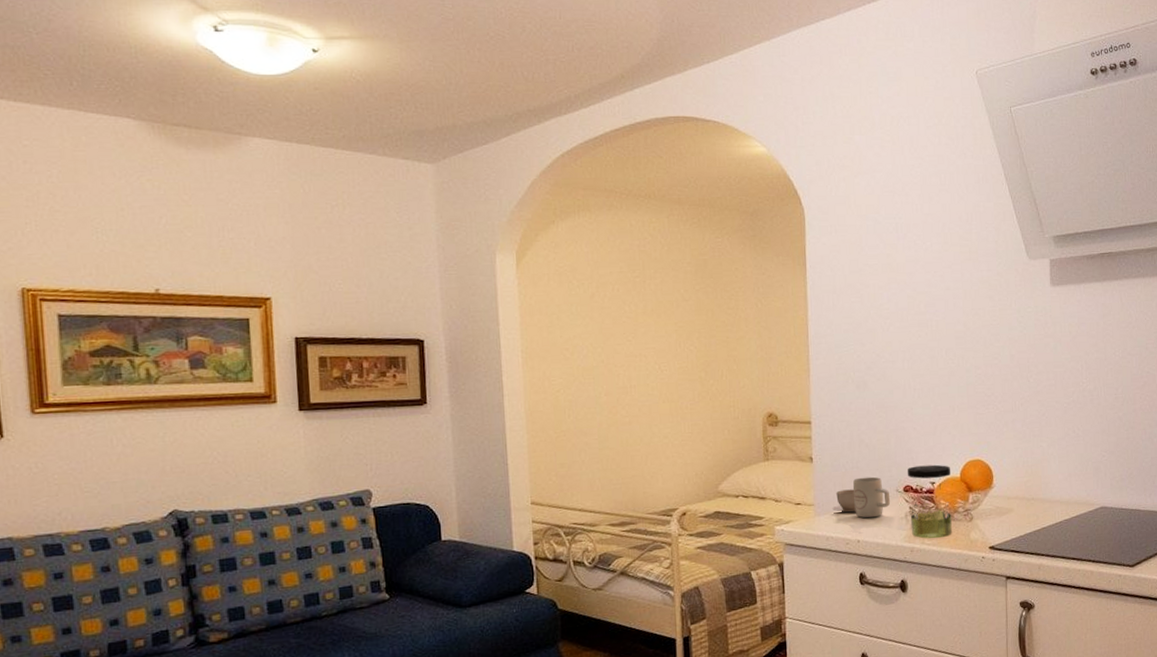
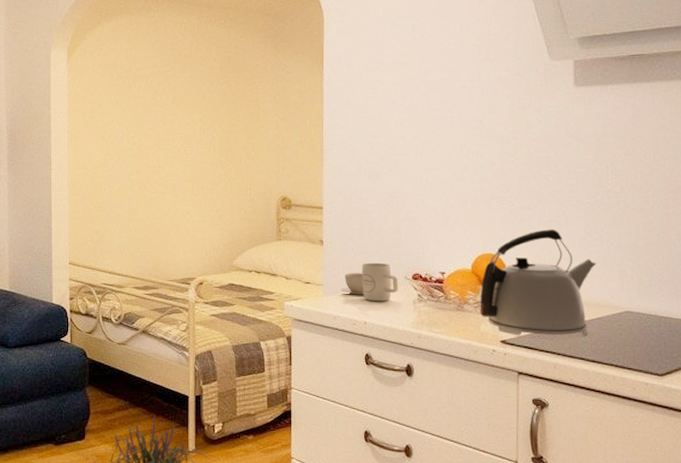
jar: present [908,464,953,539] -> none [417,255,463,328]
kettle: none [969,431,1074,541] -> present [480,229,597,336]

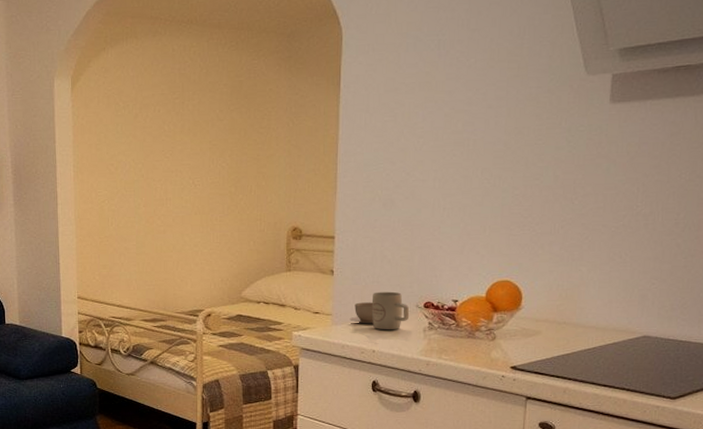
kettle: present [480,229,597,336] -> none [492,254,617,362]

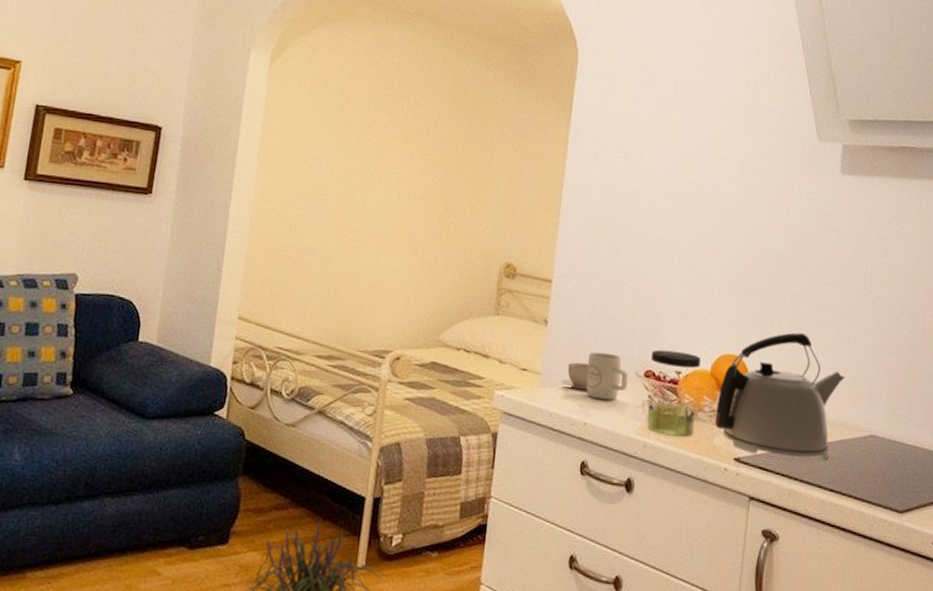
jar: none [428,283,475,355] -> present [646,349,701,438]
kettle: none [492,254,617,362] -> present [715,332,845,459]

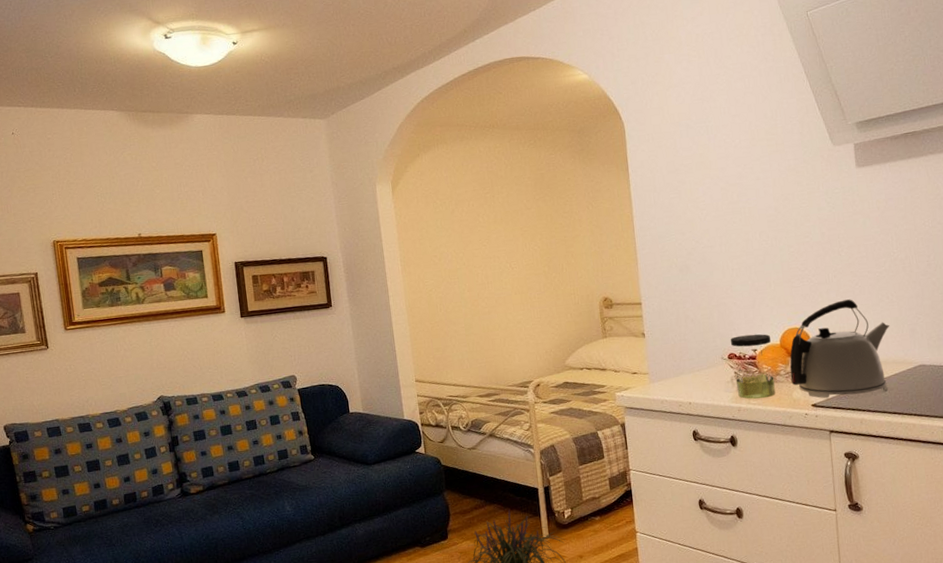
teacup: present [561,362,588,390] -> none [665,358,686,379]
mug: present [586,351,628,401] -> none [682,347,717,383]

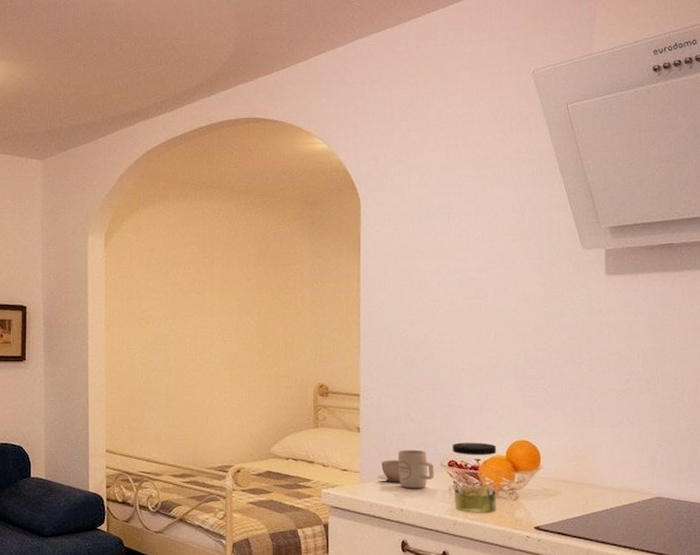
teacup: none [665,358,686,379] -> present [377,460,400,482]
mug: none [682,347,717,383] -> present [397,449,435,489]
kettle: present [789,299,890,399] -> none [514,416,628,522]

